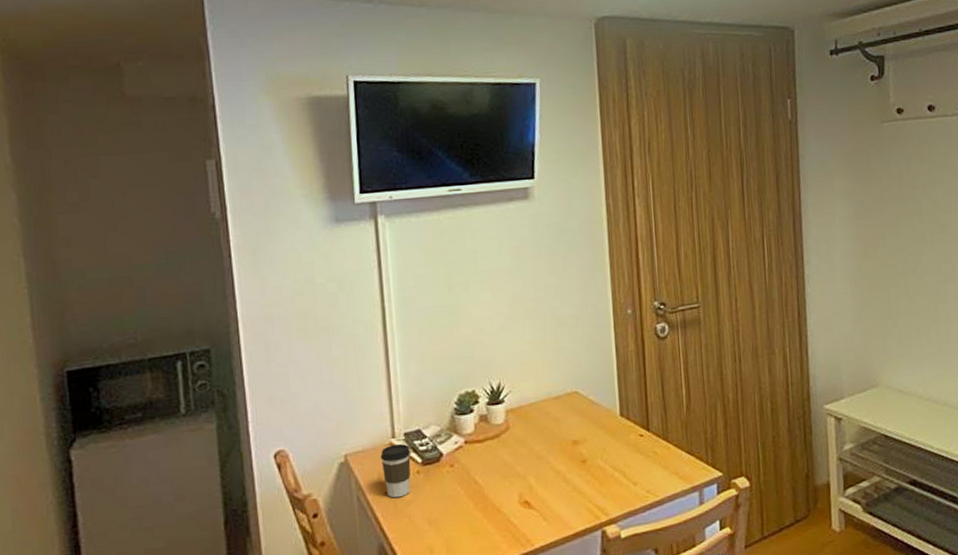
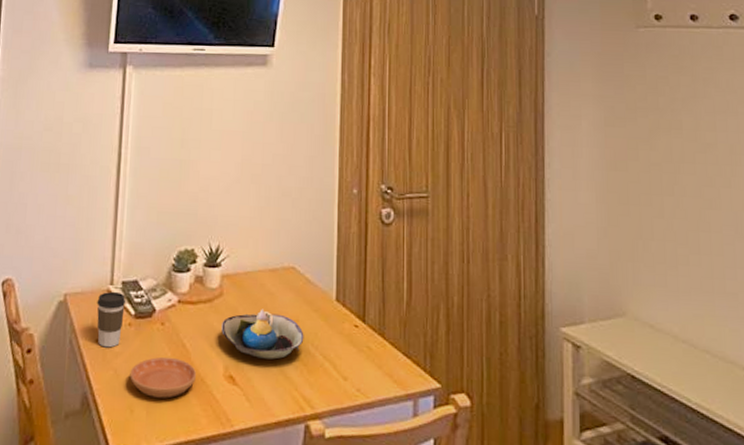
saucer: none [424,495,492,535] -> present [130,356,196,398]
decorative bowl: none [511,435,593,481] -> present [221,309,304,360]

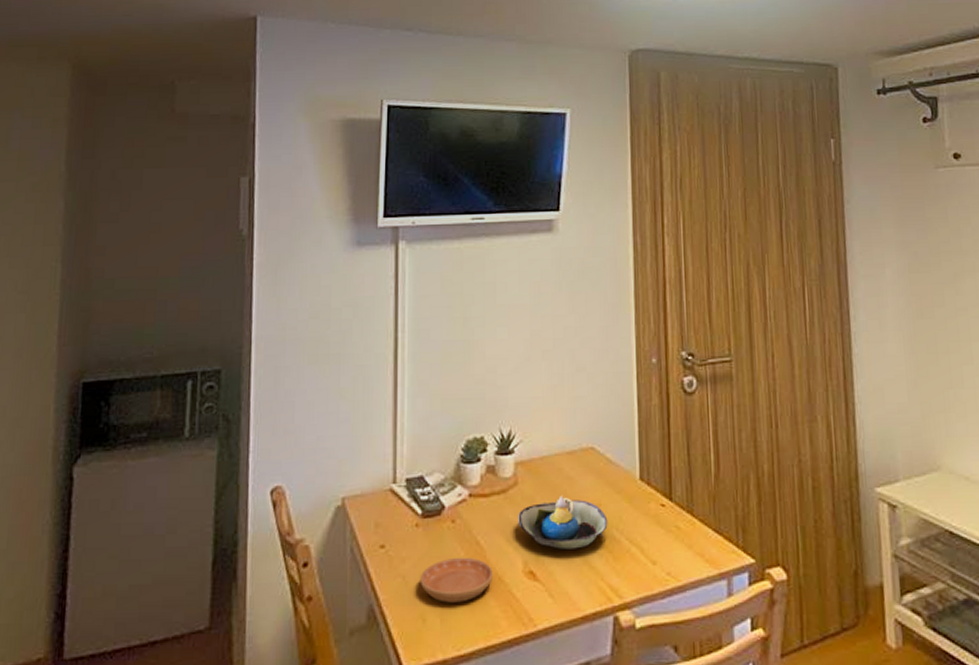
coffee cup: present [97,291,126,348] -> none [379,490,412,553]

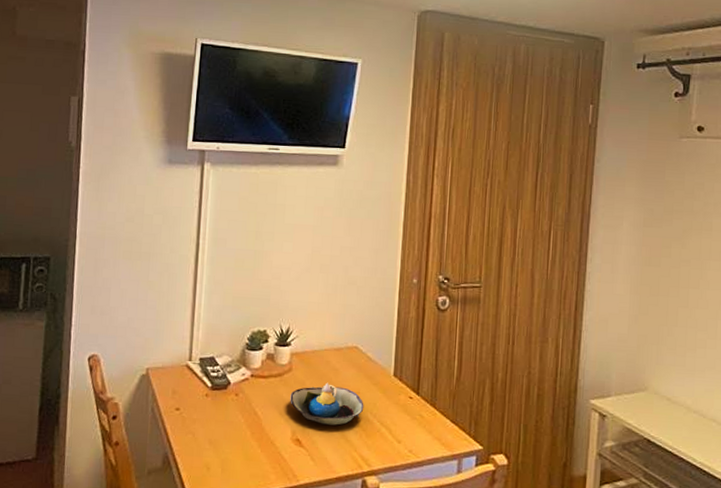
saucer: present [420,557,492,603] -> none [206,423,266,458]

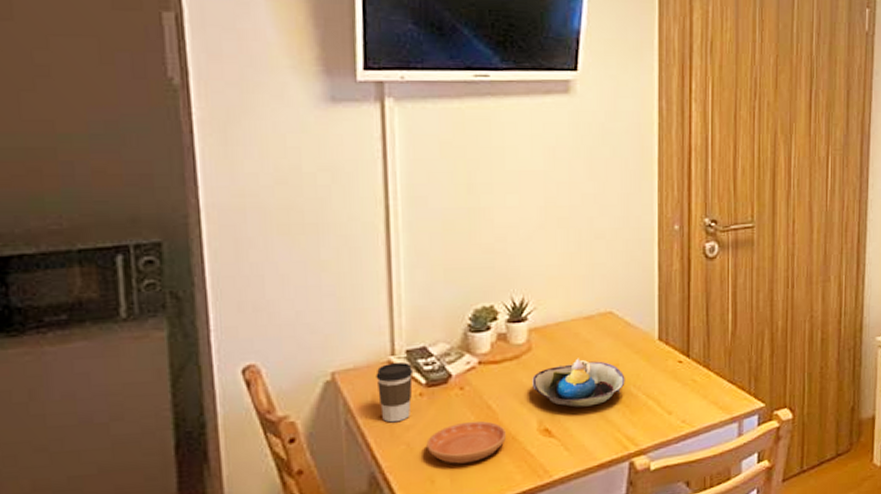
coffee cup: none [176,366,204,415] -> present [376,361,414,423]
saucer: none [206,423,266,458] -> present [426,420,506,464]

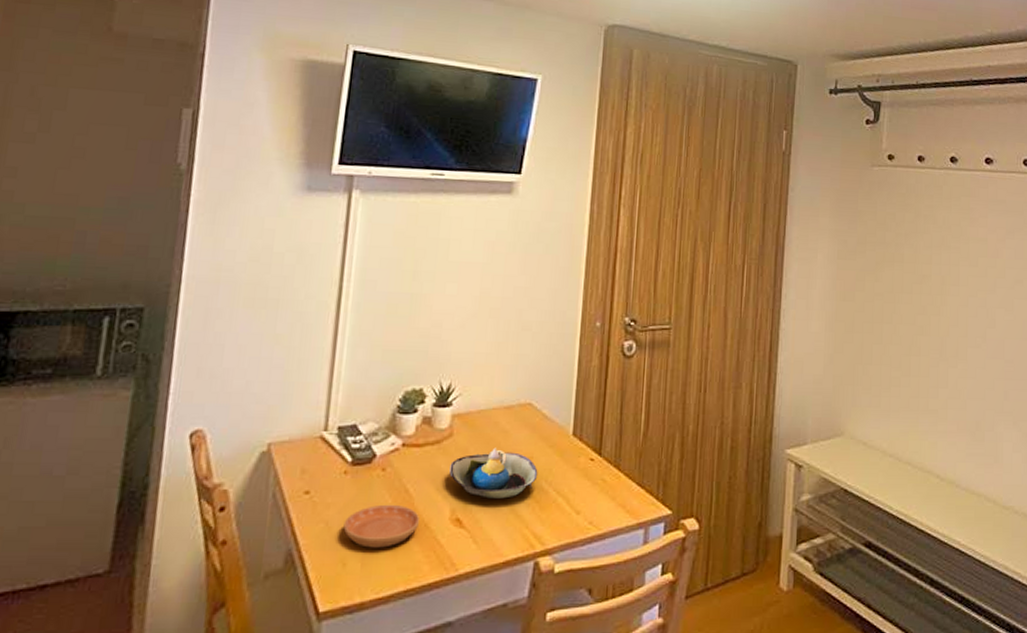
coffee cup: present [376,361,414,423] -> none [306,437,342,499]

